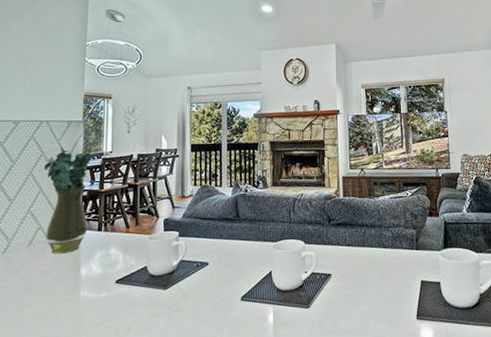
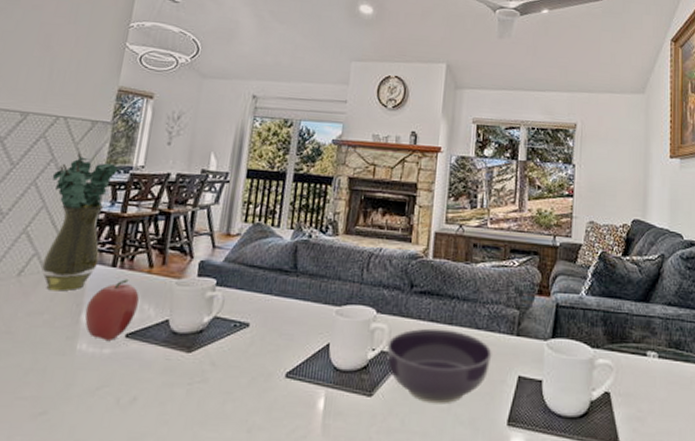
fruit: none [83,239,123,287] -> present [84,279,140,341]
bowl: none [316,250,399,309] -> present [387,328,492,404]

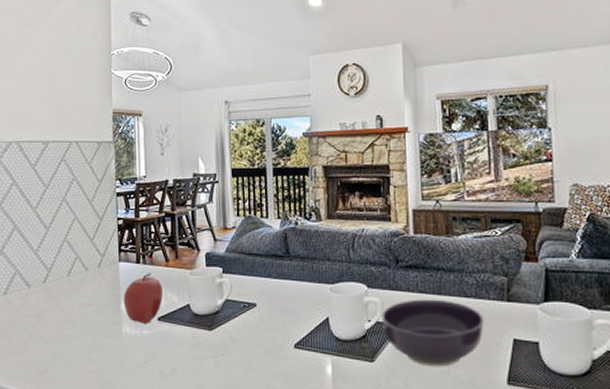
vase: present [41,153,118,291] -> none [76,171,126,286]

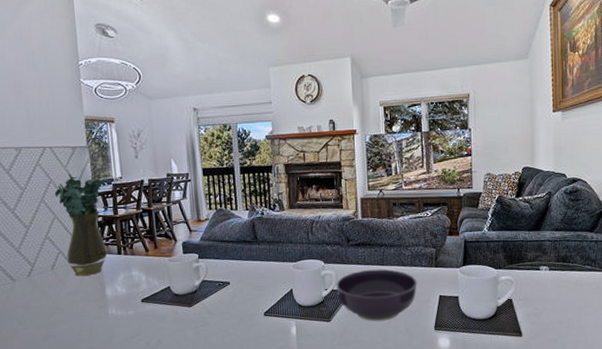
vase: none [76,171,126,286] -> present [54,174,108,277]
fruit: present [123,273,164,323] -> none [107,262,145,306]

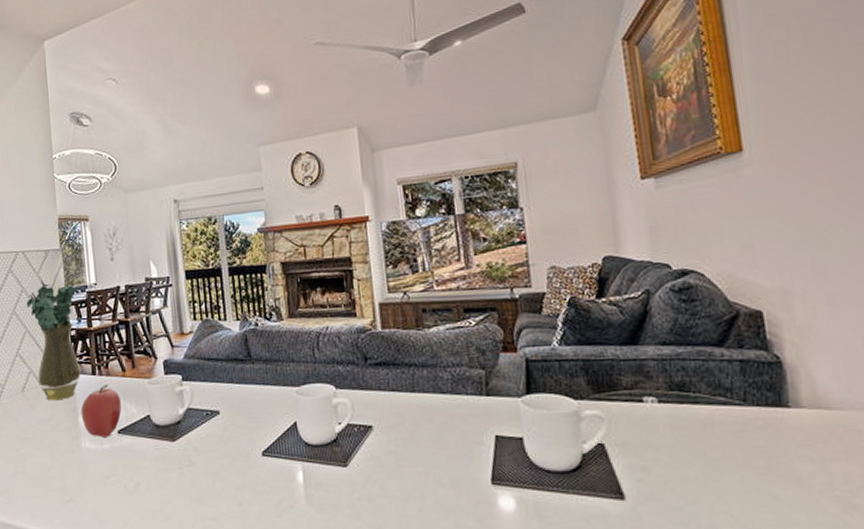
fruit: none [107,262,145,306] -> present [80,384,122,437]
bowl: present [336,269,417,322] -> none [352,397,463,469]

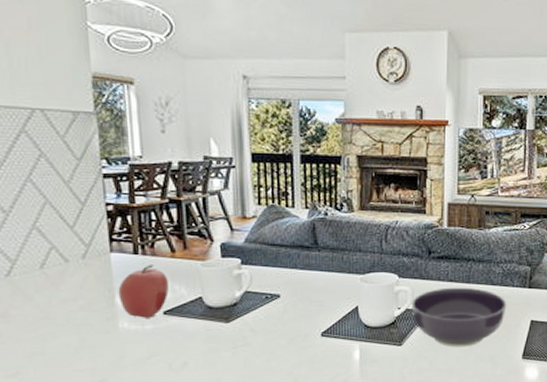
vase: present [26,281,81,401] -> none [46,147,119,280]
bowl: none [352,397,463,469] -> present [411,287,507,347]

